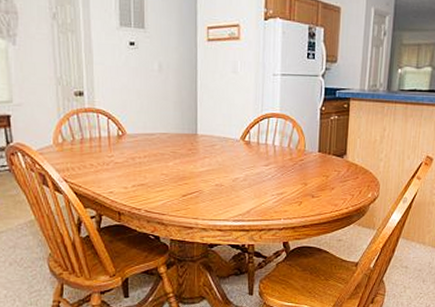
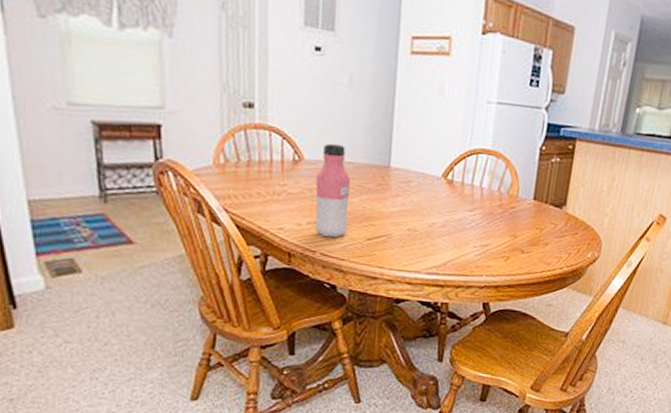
water bottle: none [137,119,167,197] -> present [315,143,351,238]

